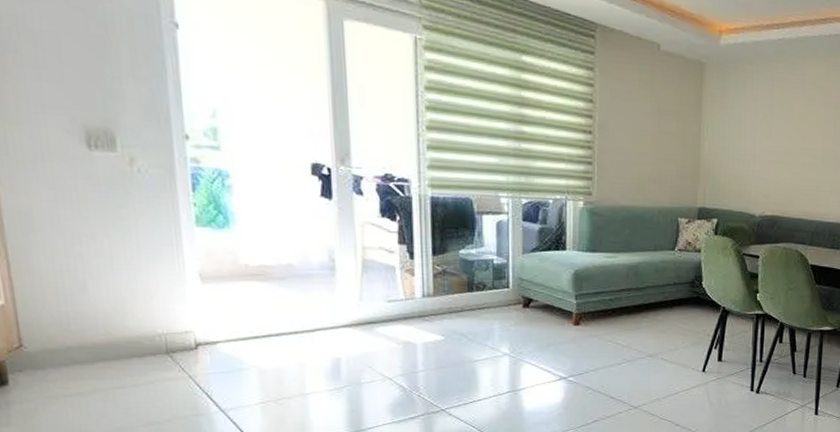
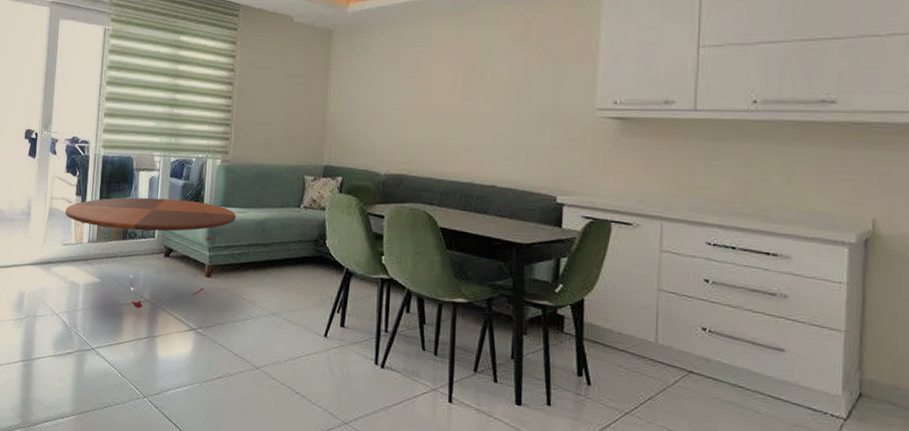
coffee table: none [386,244,605,363] -> present [65,197,236,308]

